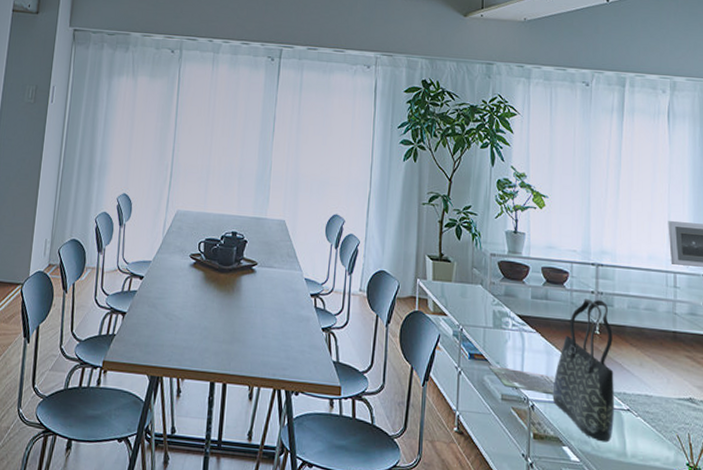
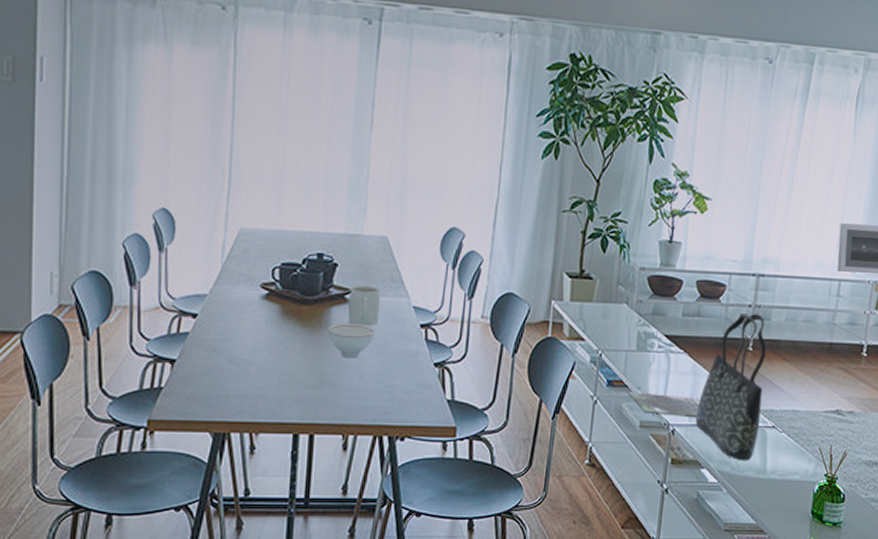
bowl: none [239,289,276,320] -> present [328,322,376,359]
mug: none [254,259,280,293] -> present [348,286,381,326]

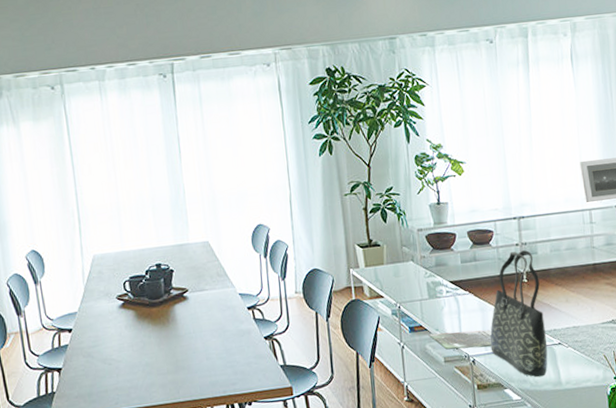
bowl: present [328,322,376,359] -> none [175,315,213,345]
mug: present [348,286,381,326] -> none [186,283,213,317]

